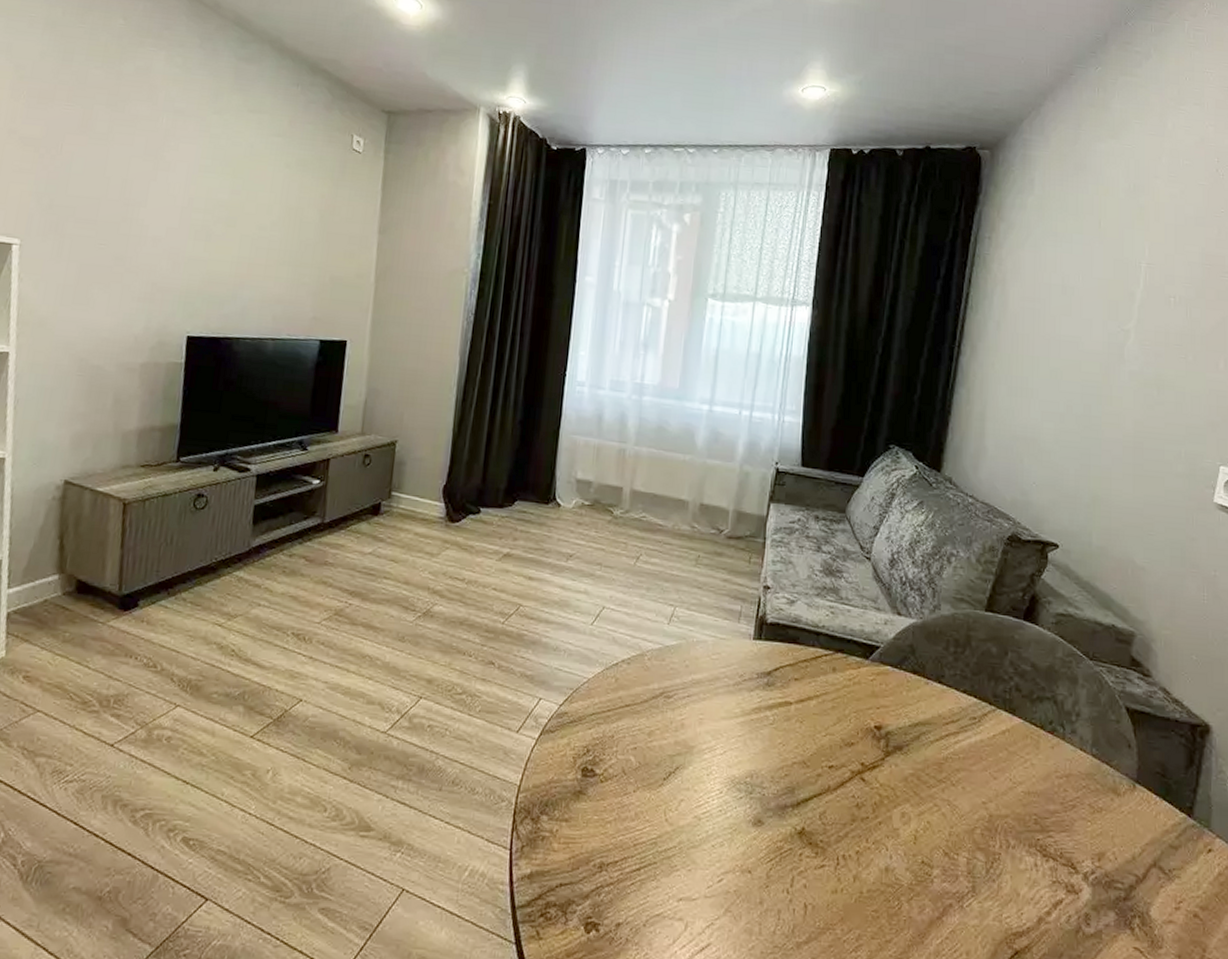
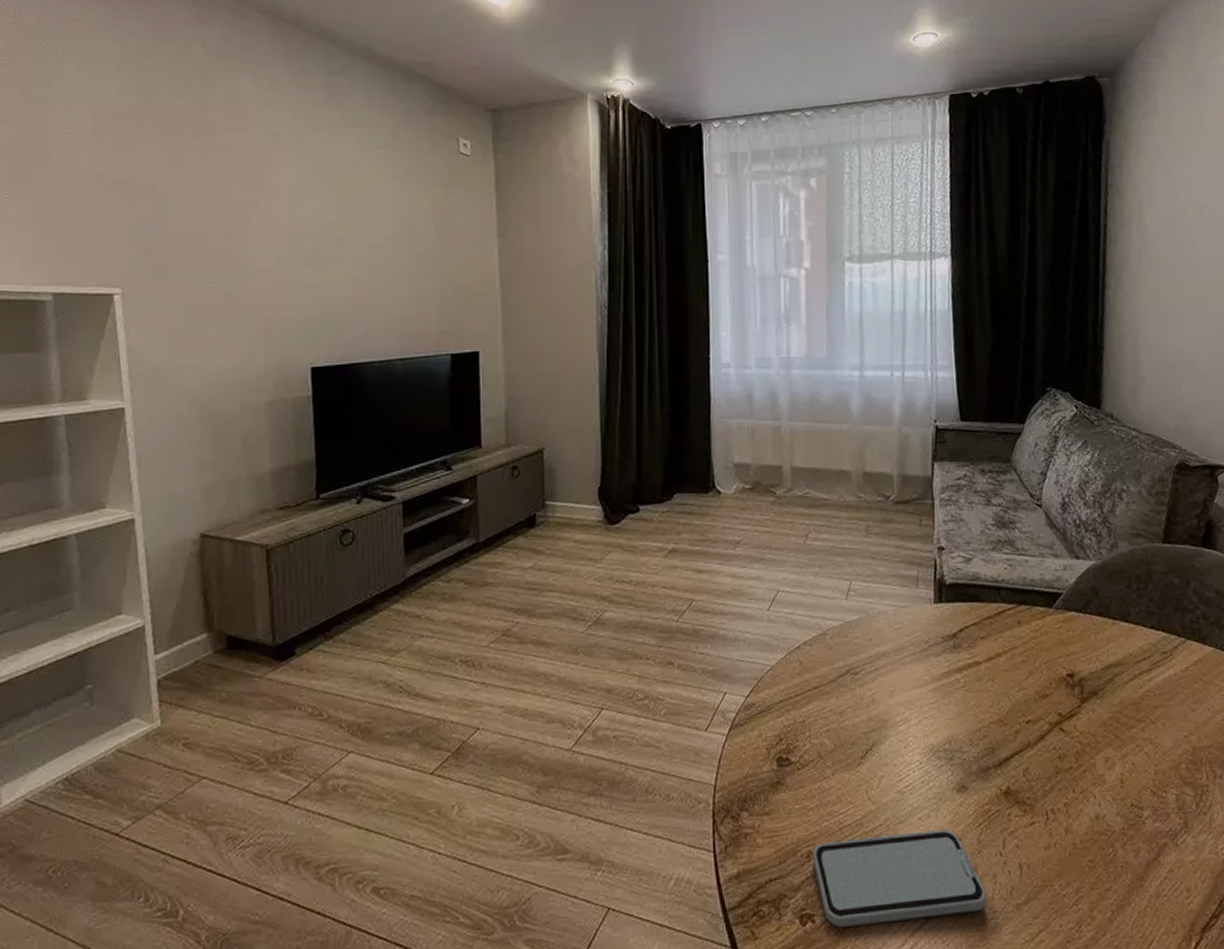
smartphone: none [604,856,769,944] -> present [813,829,987,927]

